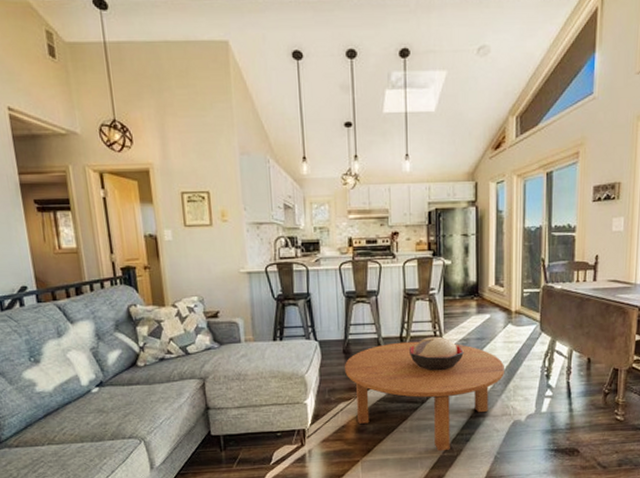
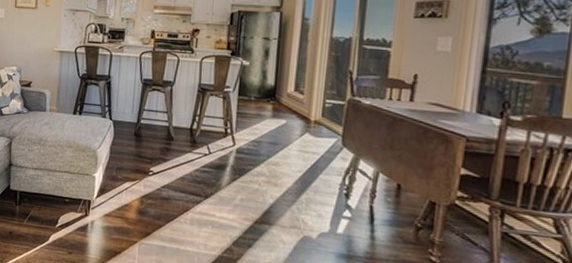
coffee table: present [345,341,504,451] -> none [134,133,298,252]
decorative bowl: present [408,336,464,371] -> none [197,133,254,170]

